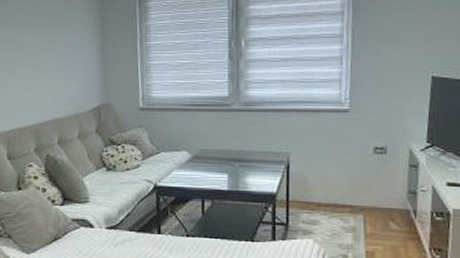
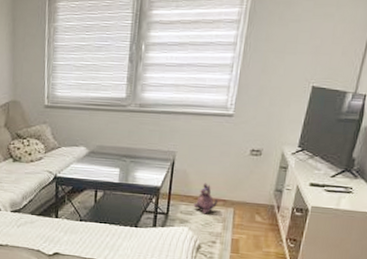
plush toy: none [316,186,345,223] -> present [193,183,219,214]

